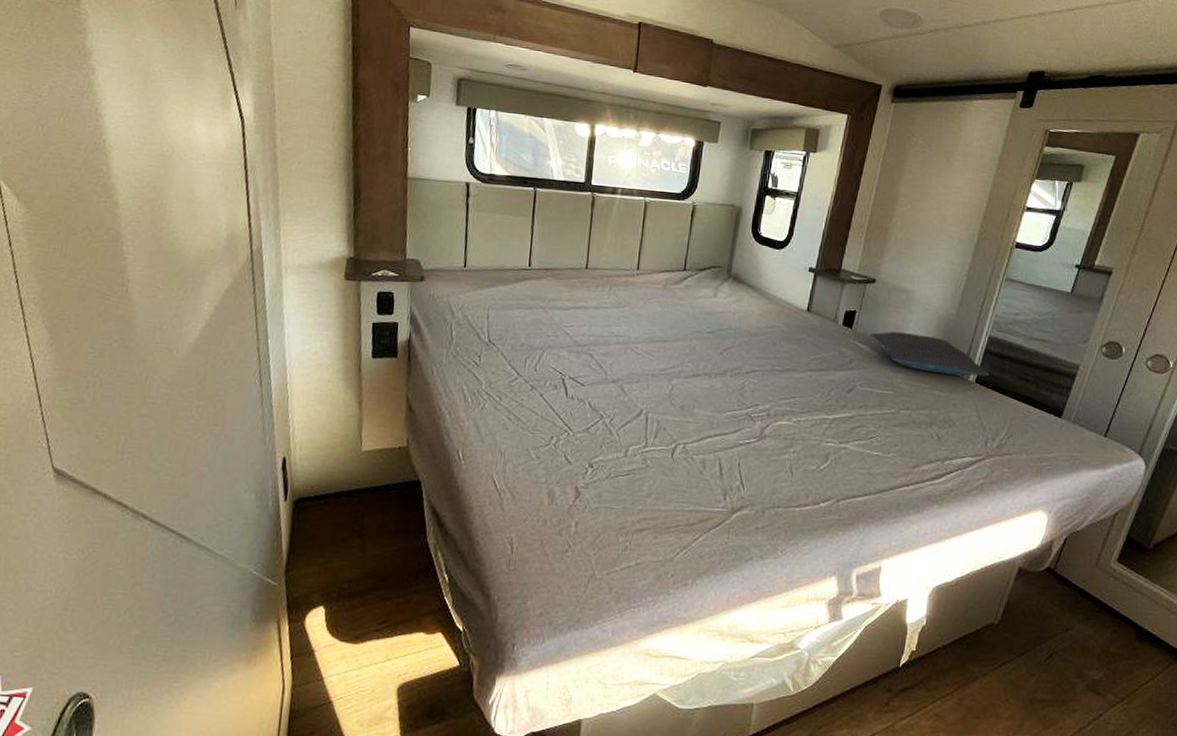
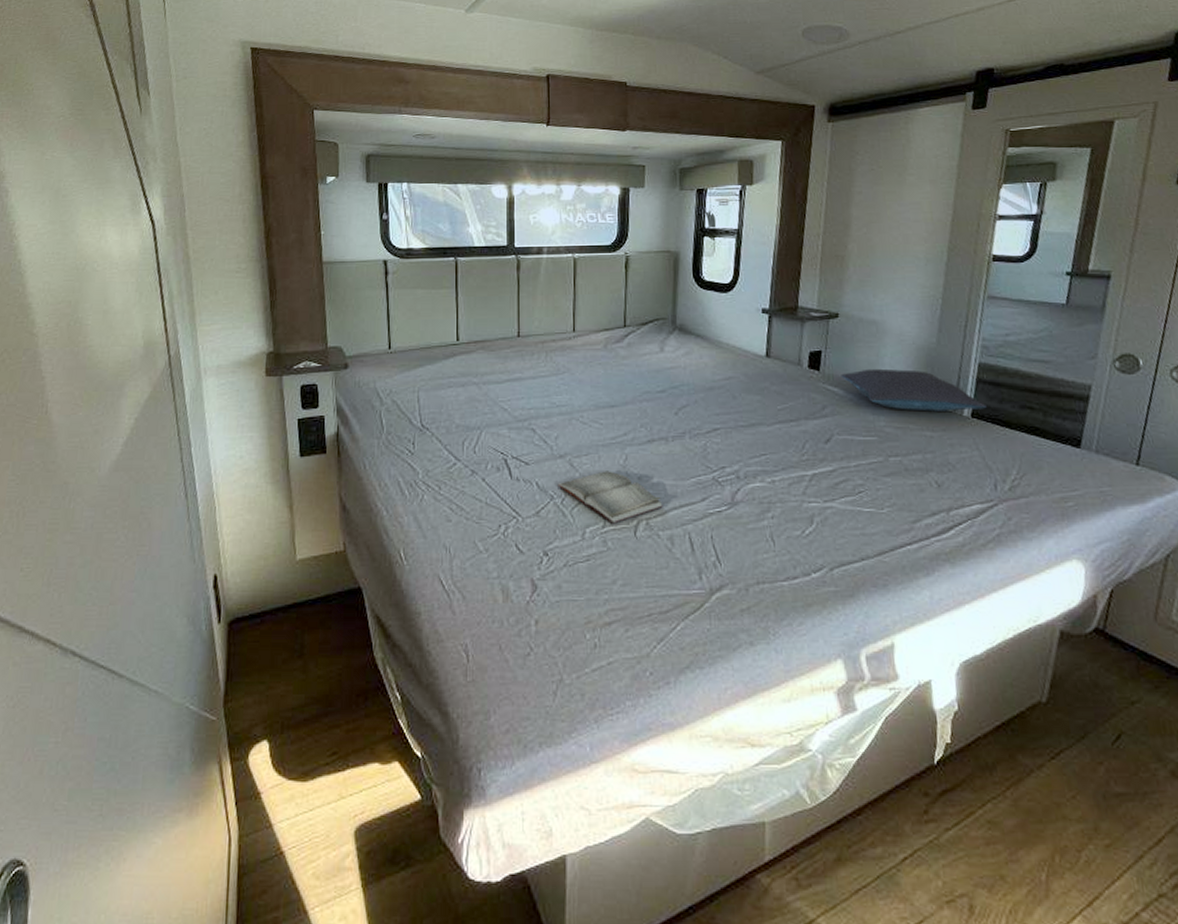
hardback book: none [608,398,700,445] -> present [558,471,663,524]

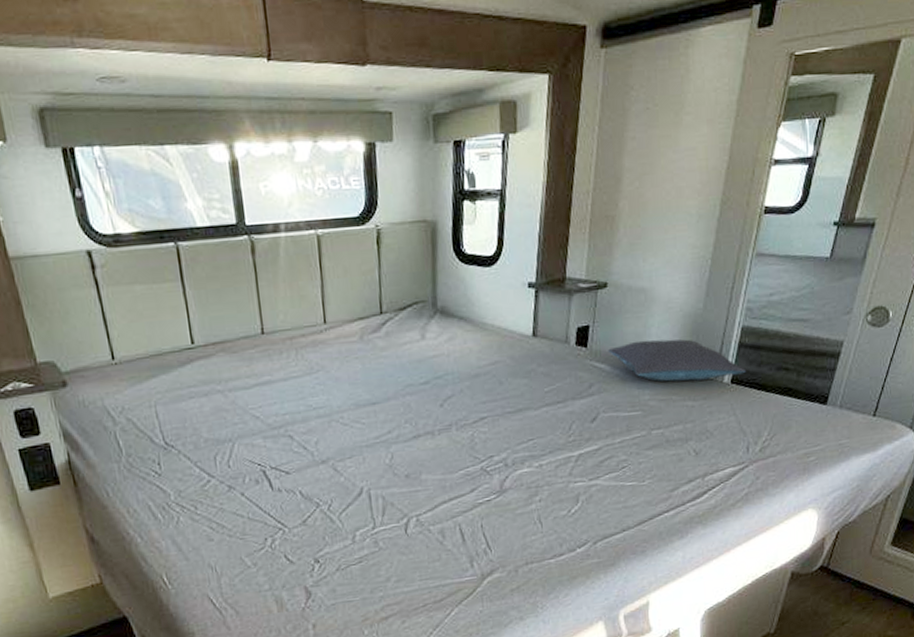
hardback book: present [558,471,663,524] -> none [322,471,433,524]

